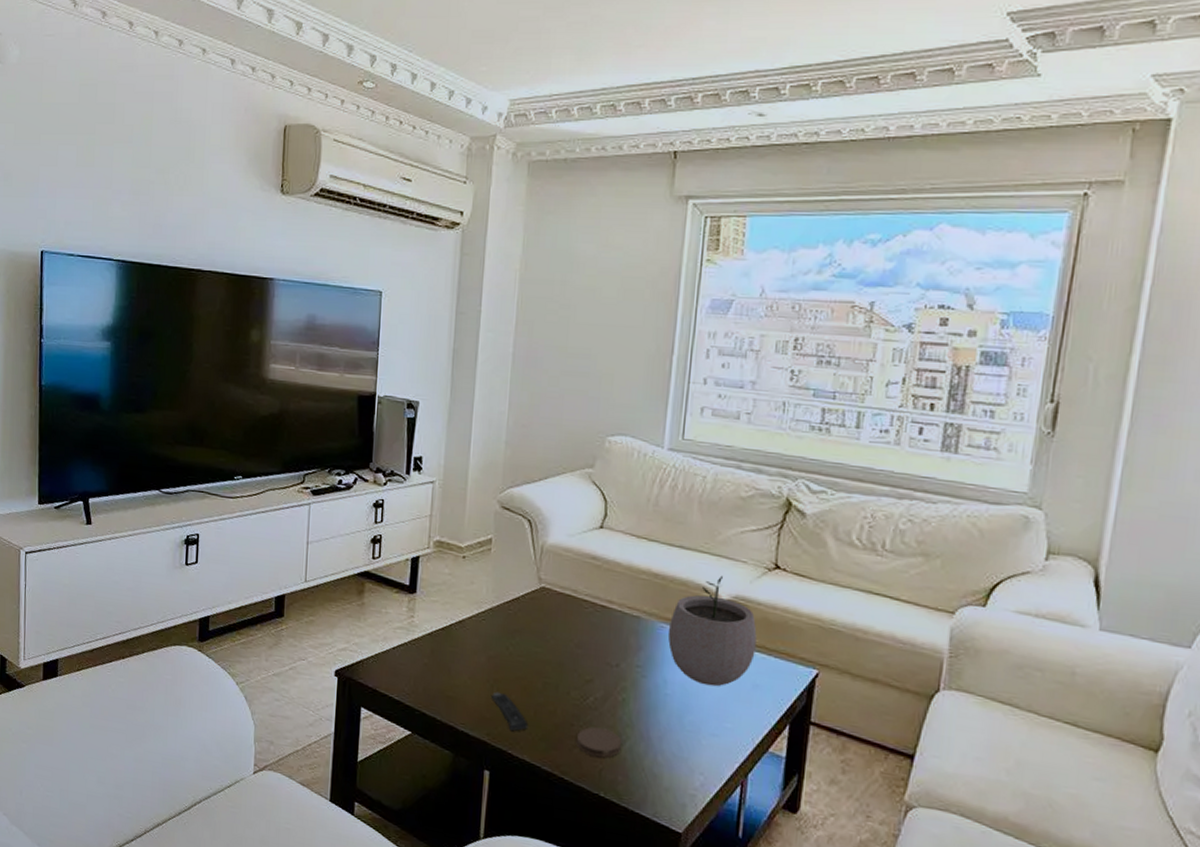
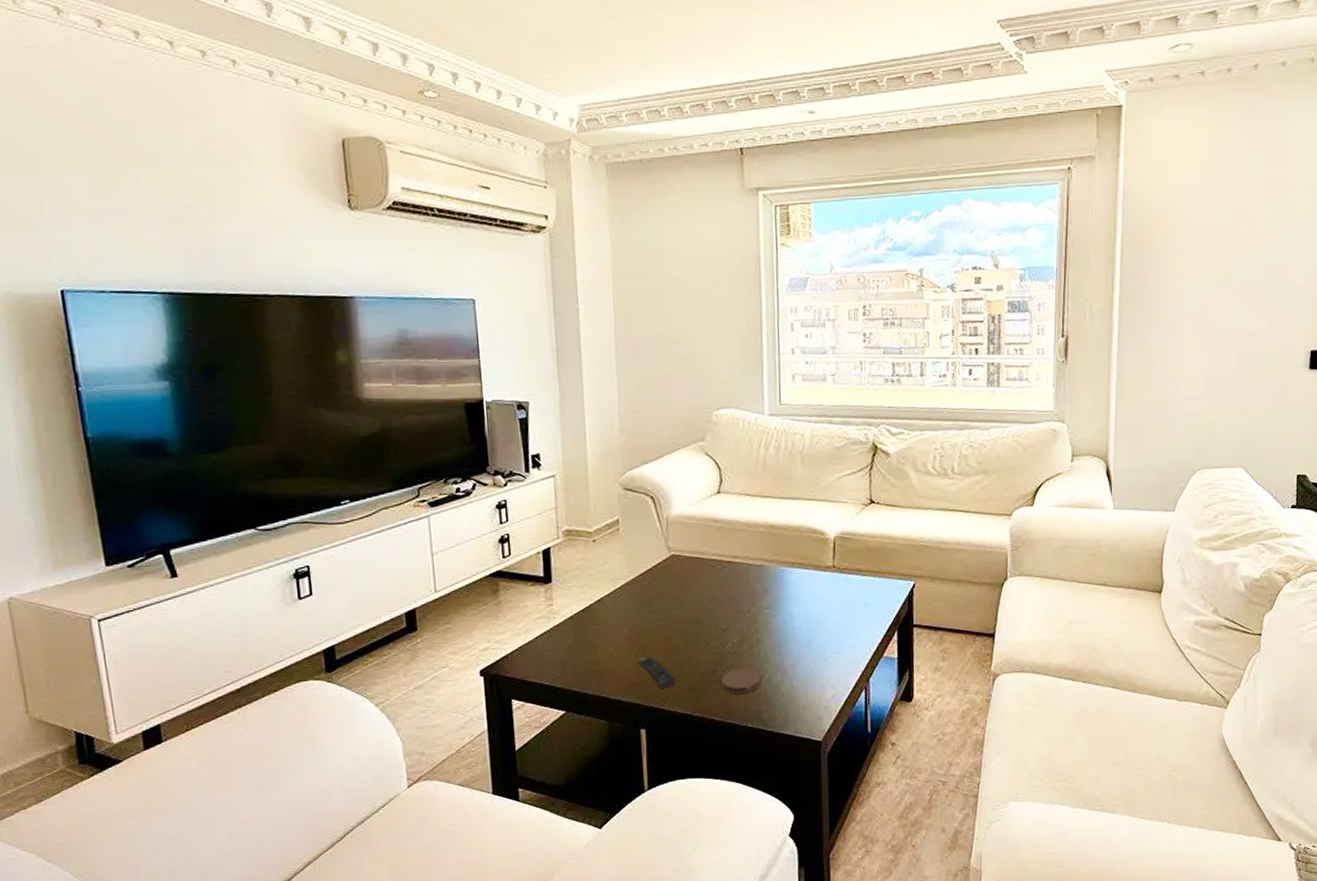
plant pot: present [667,575,757,687] -> none [788,517,863,613]

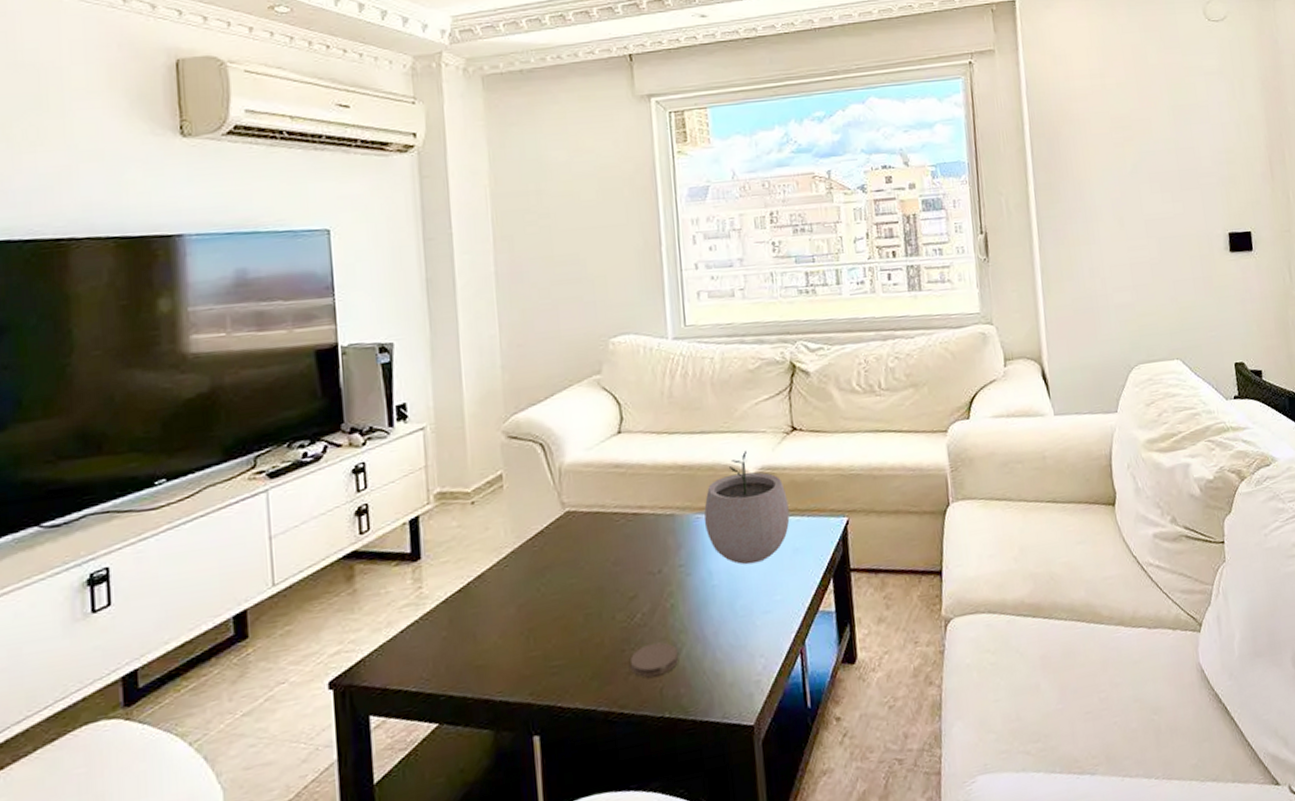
remote control: present [637,656,676,689] -> none [527,640,576,681]
plant pot: none [788,517,863,613] -> present [703,450,790,565]

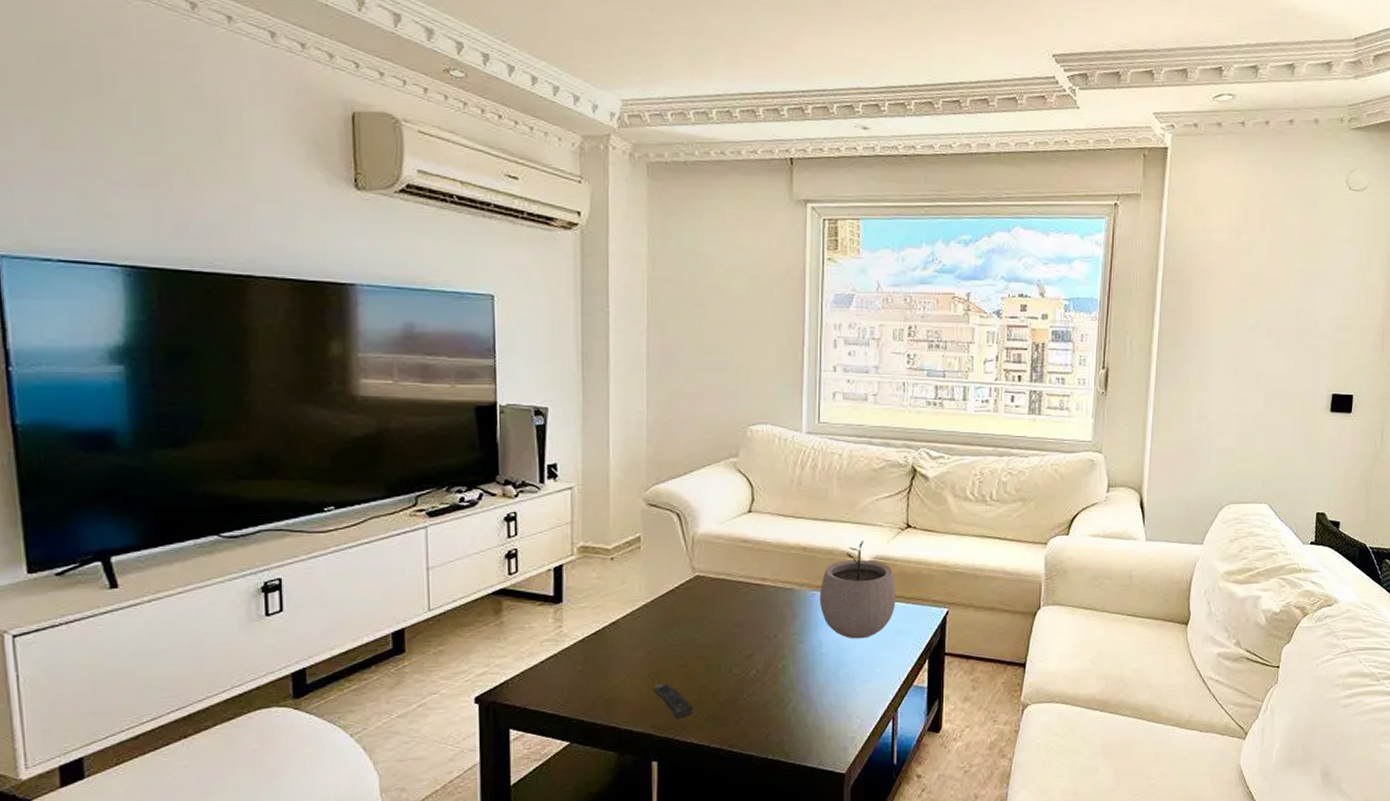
remote control: none [527,640,576,681] -> present [652,683,694,719]
coaster: present [631,642,679,678] -> none [743,696,785,724]

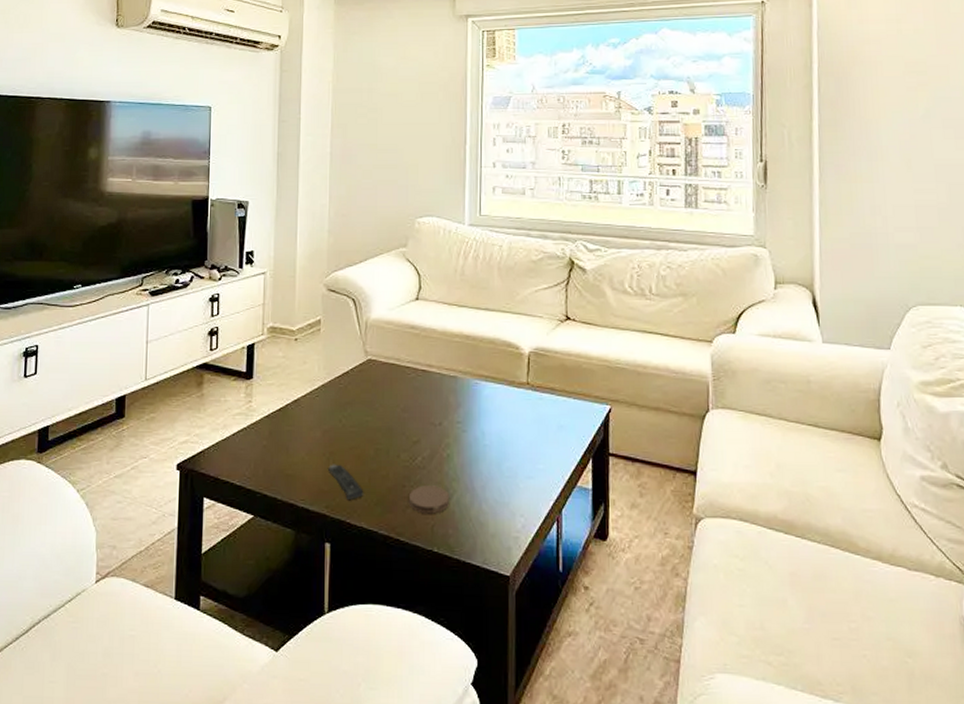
coaster: none [743,696,785,724] -> present [410,485,450,514]
plant pot: present [819,540,896,639] -> none [481,331,557,432]

